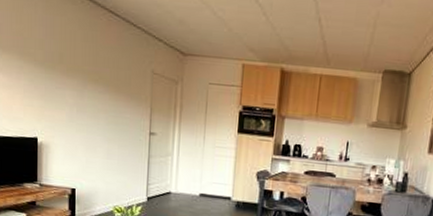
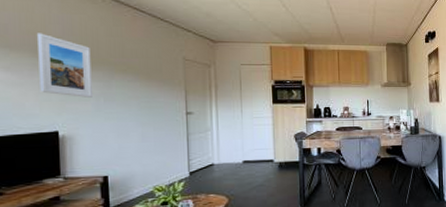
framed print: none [25,34,68,106] -> present [37,33,92,97]

